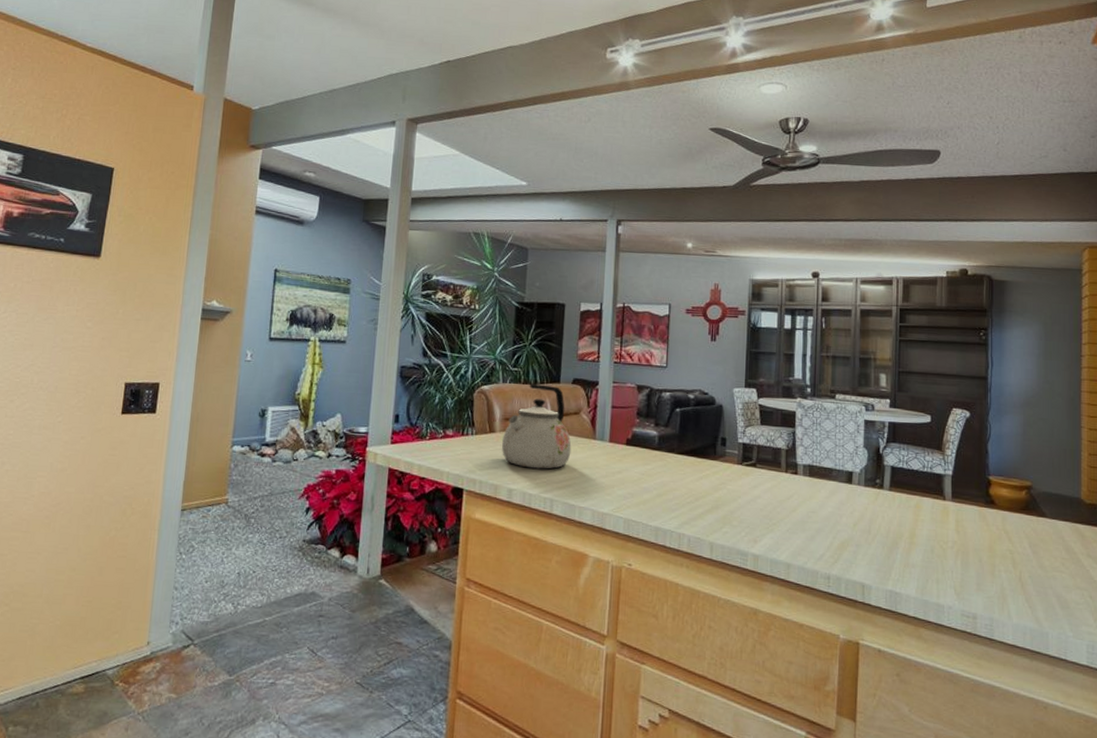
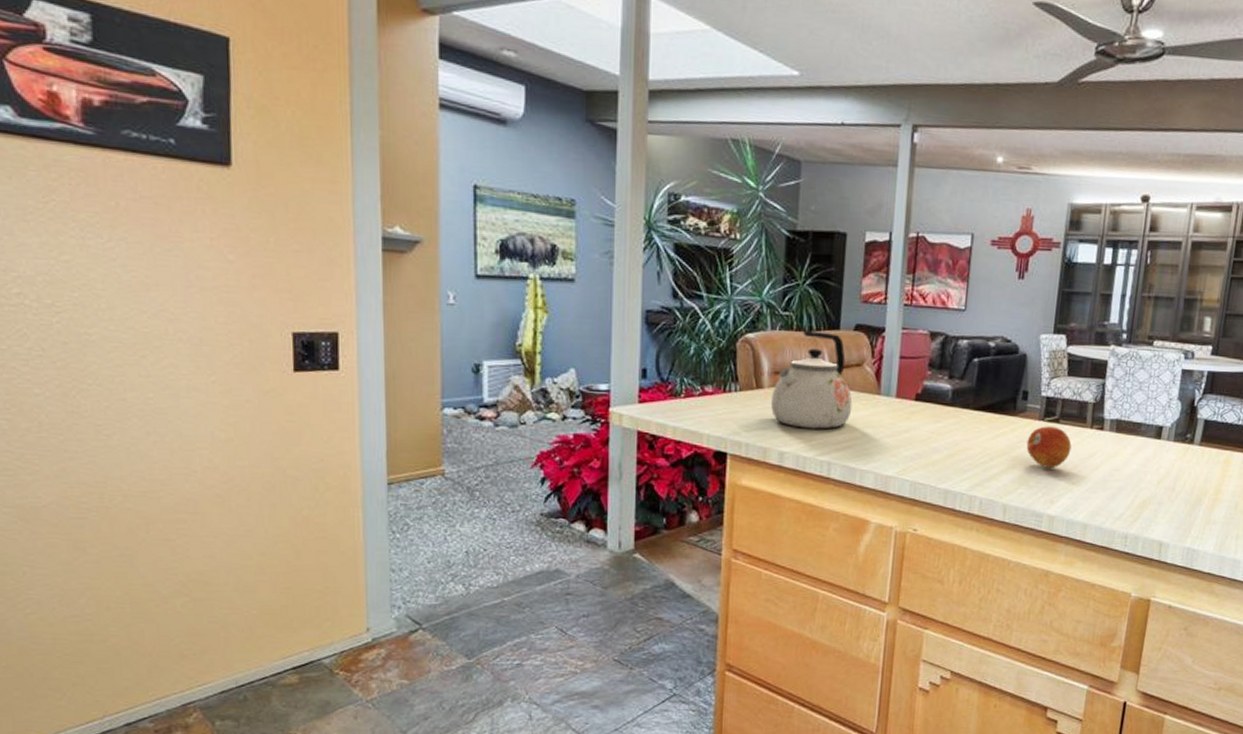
fruit: none [728,470,769,509] -> present [1026,426,1072,468]

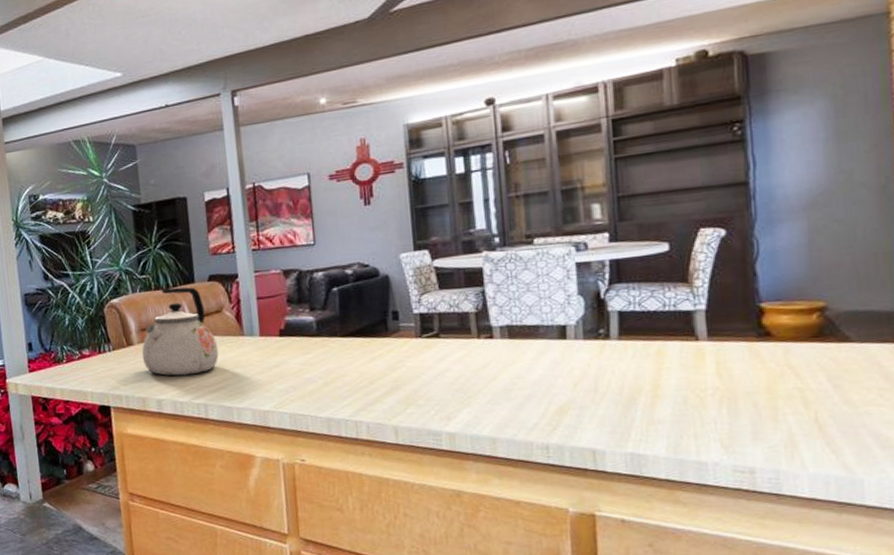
fruit: present [1026,426,1072,468] -> none [407,342,460,385]

